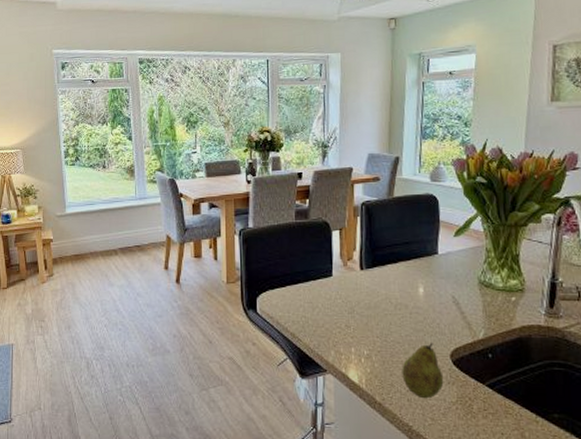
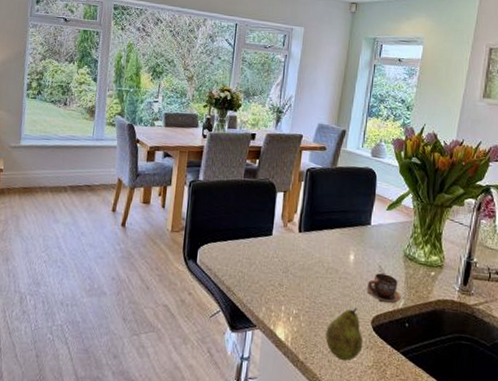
cup: none [441,304,481,335] -> present [366,273,401,304]

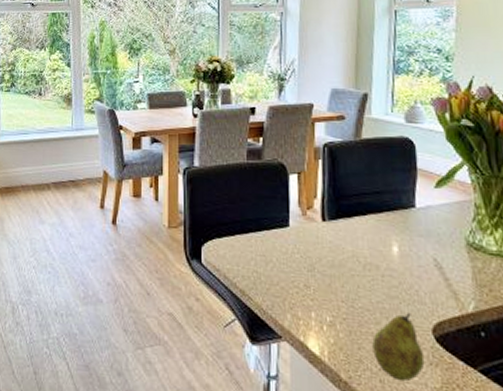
cup: present [366,273,401,304] -> none [420,268,470,307]

